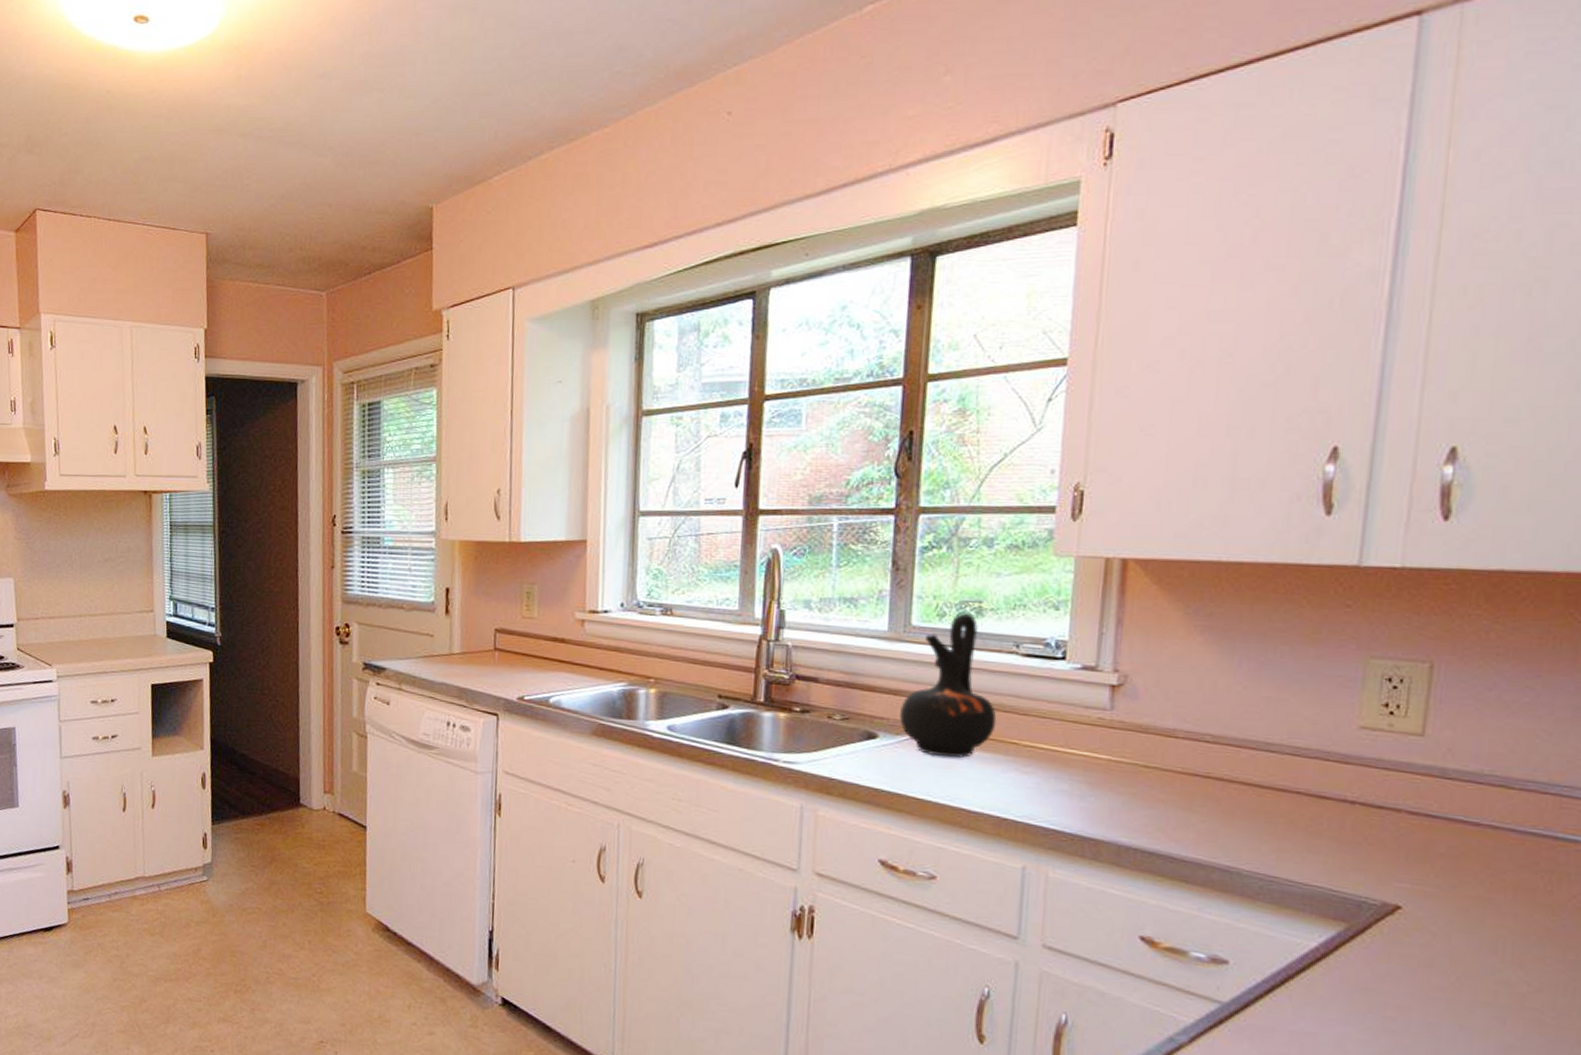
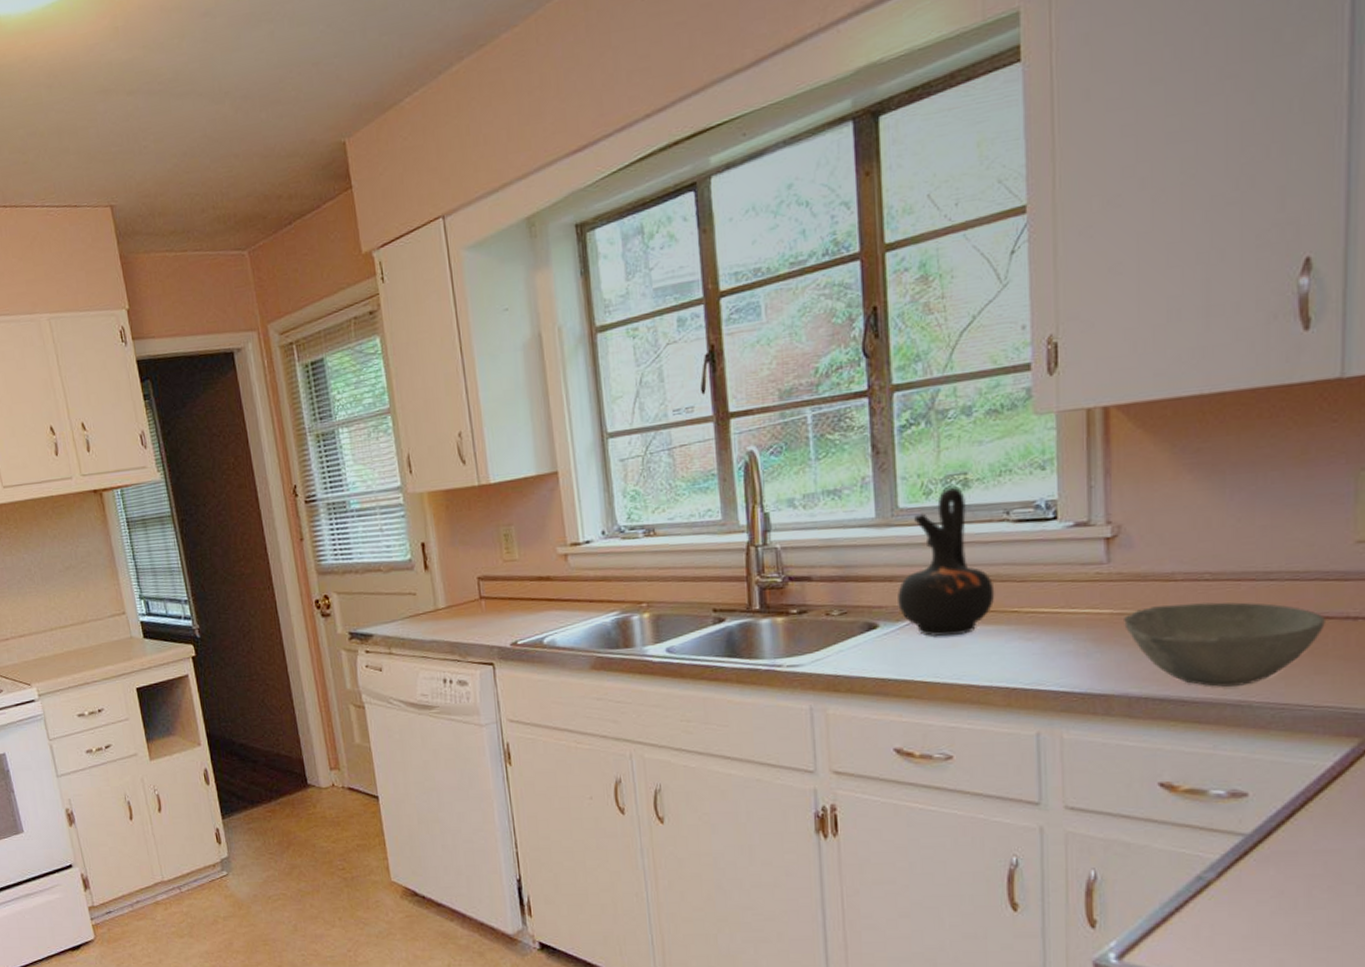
bowl: none [1121,759,1323,852] -> present [1124,602,1325,687]

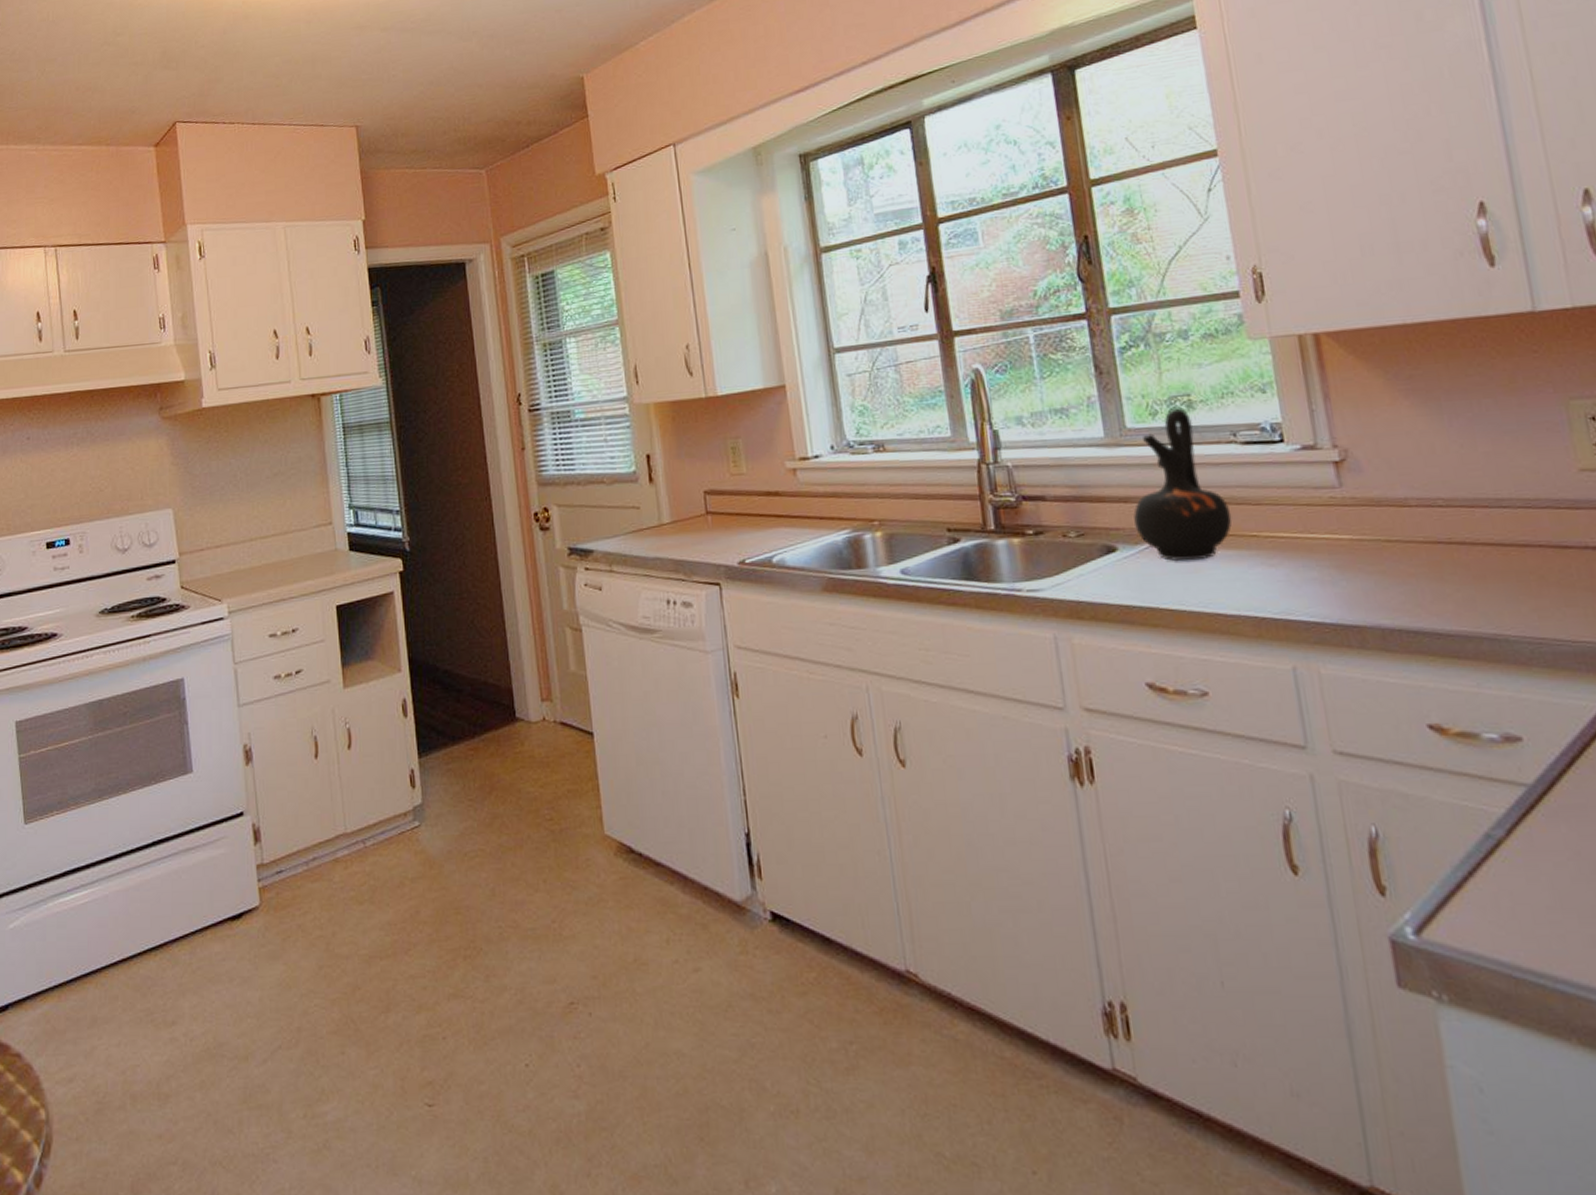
bowl: present [1124,602,1325,687] -> none [1364,529,1566,619]

